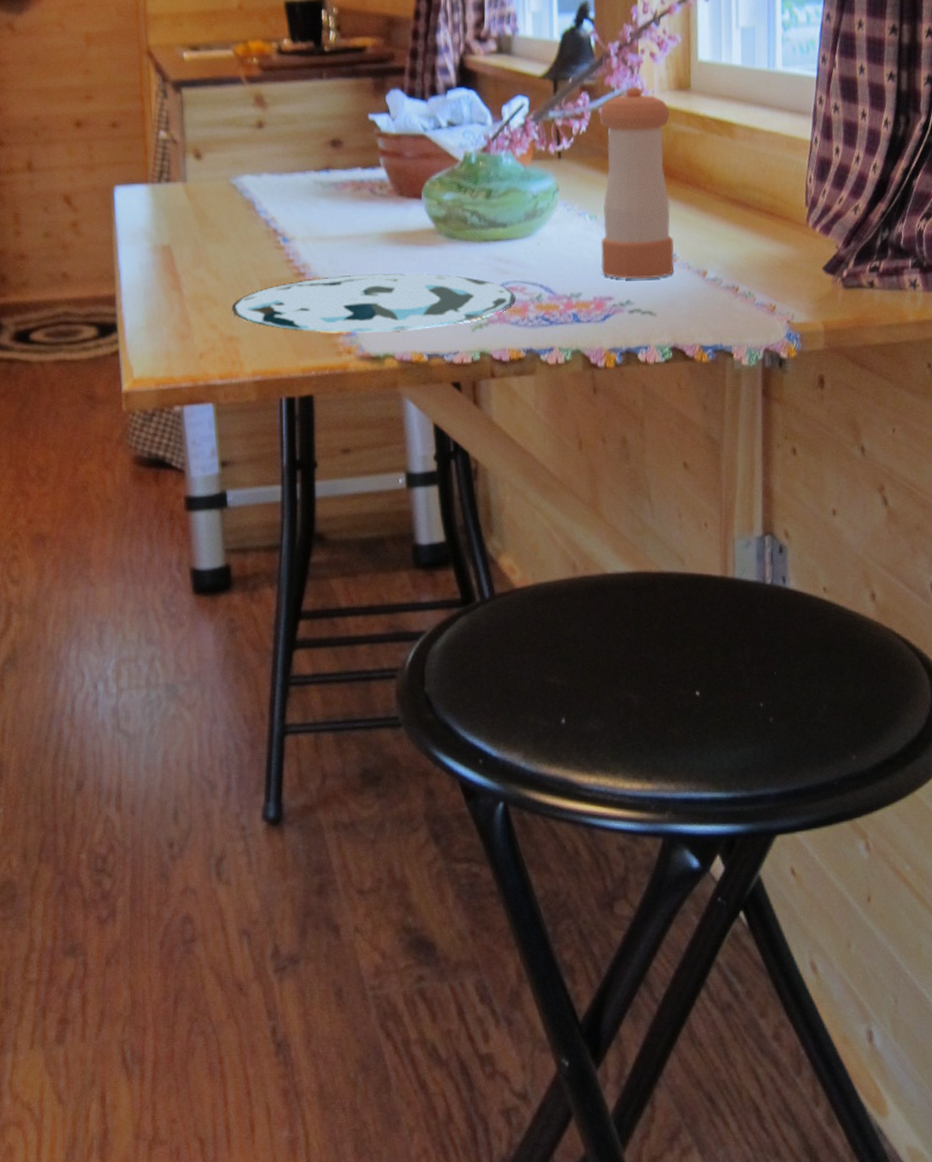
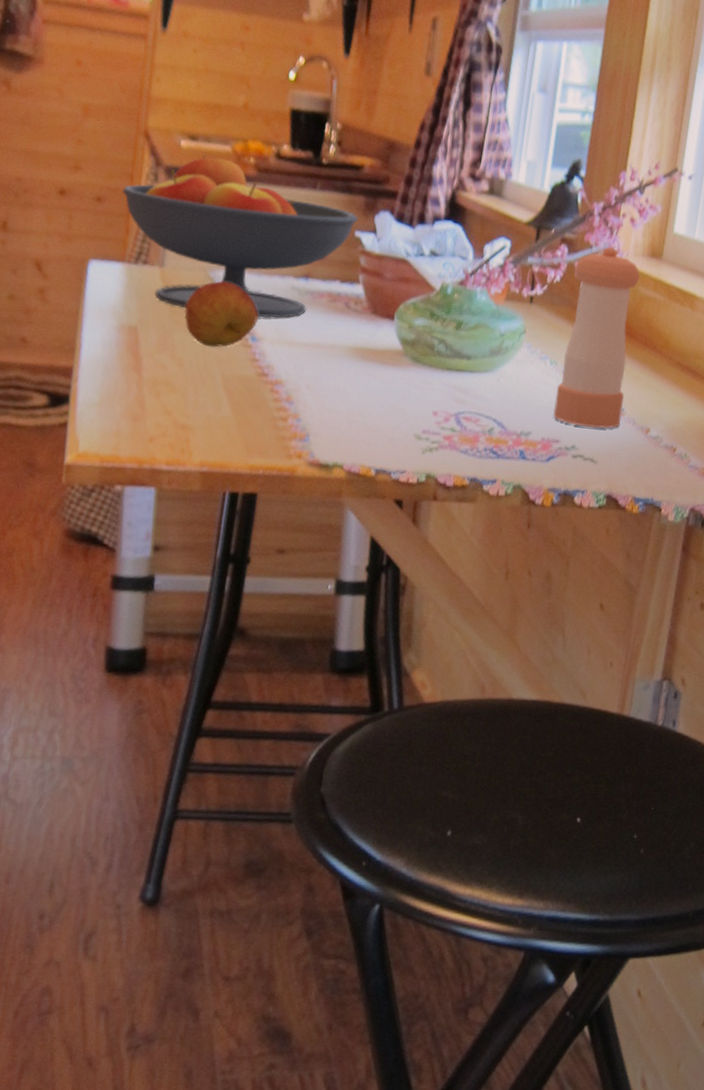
fruit bowl: none [135,63,370,220] -> present [122,155,359,318]
fruit: none [214,186,286,255] -> present [185,280,258,347]
plate: present [232,272,515,333] -> none [189,381,469,444]

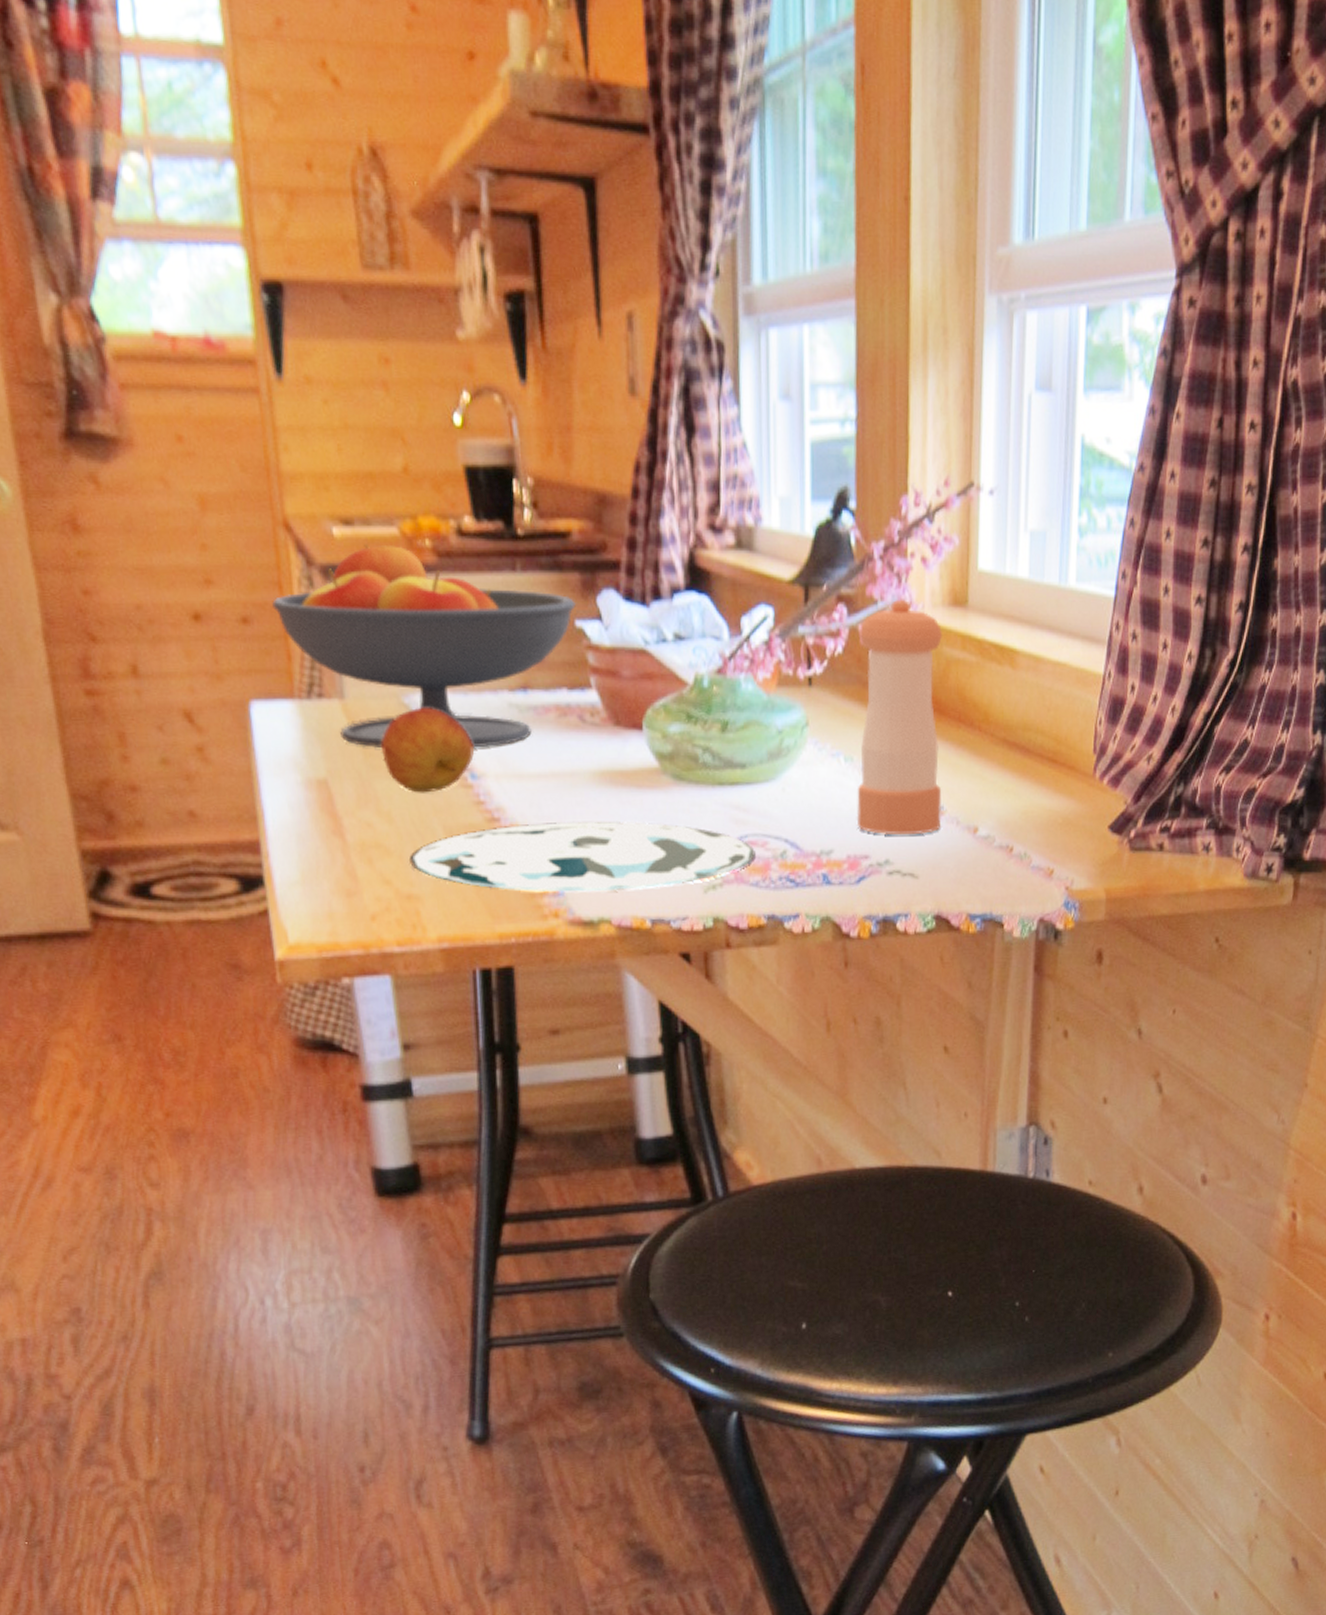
plate: none [189,381,469,444] -> present [409,820,755,892]

